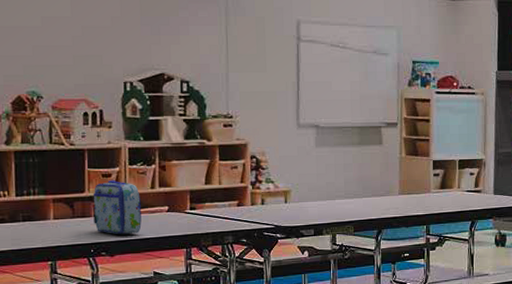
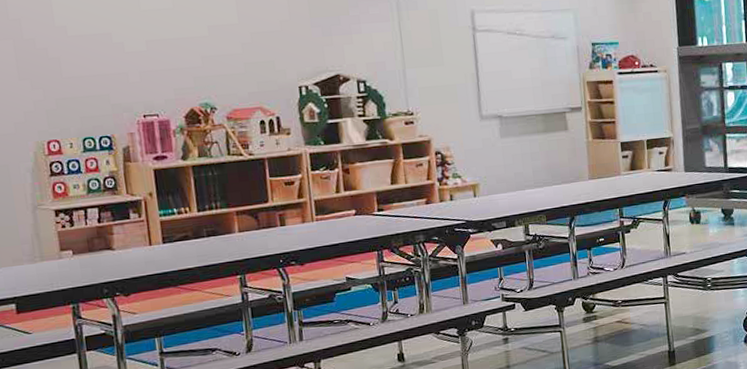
lunch box: present [93,180,142,235] -> none [277,187,330,243]

